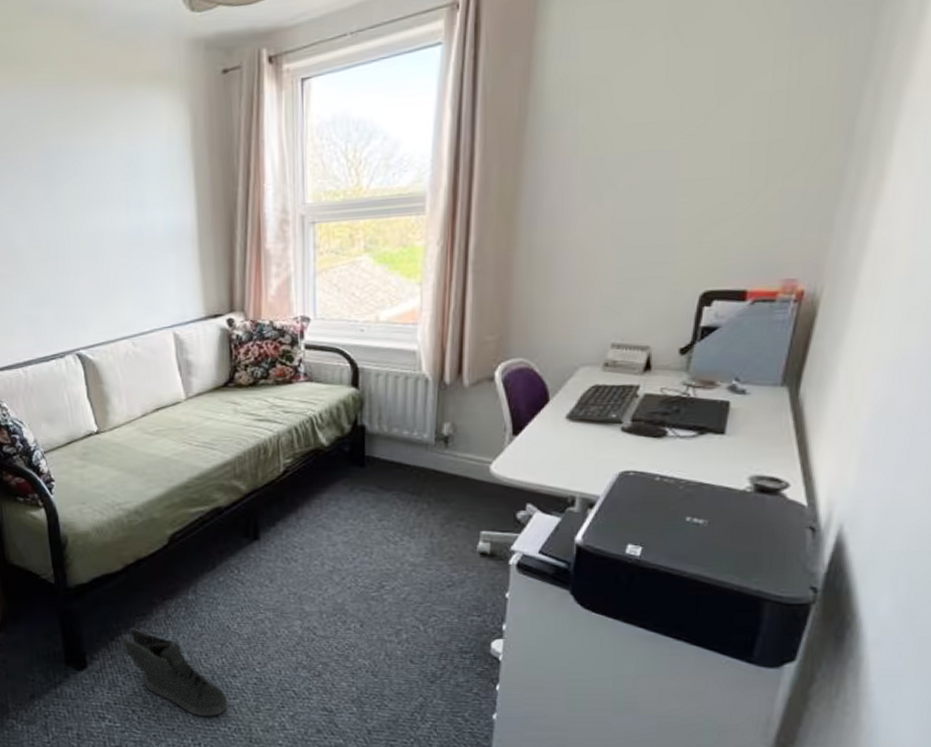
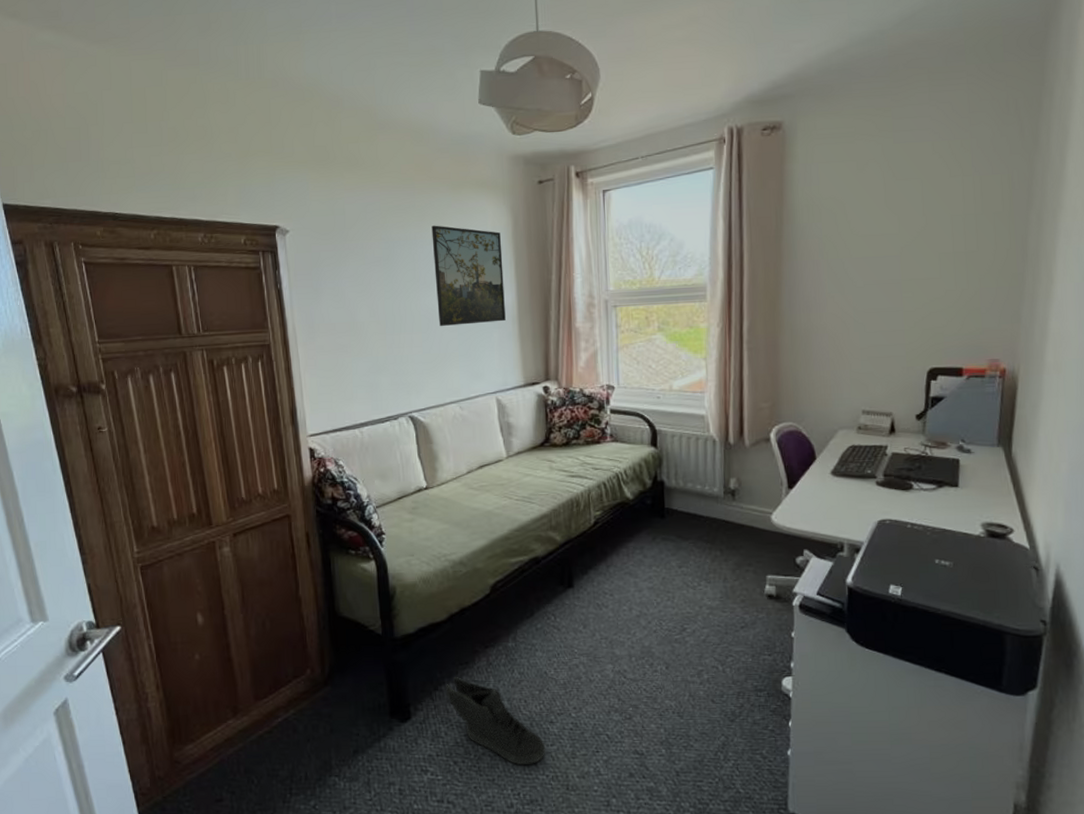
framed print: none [96,130,184,251] -> present [431,225,506,326]

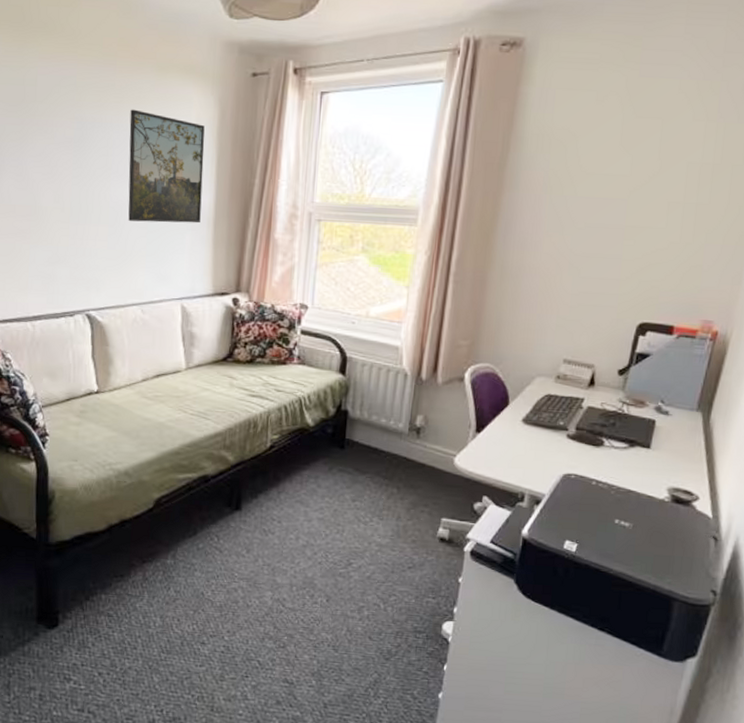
sneaker: present [446,676,546,765] -> none [97,588,195,683]

